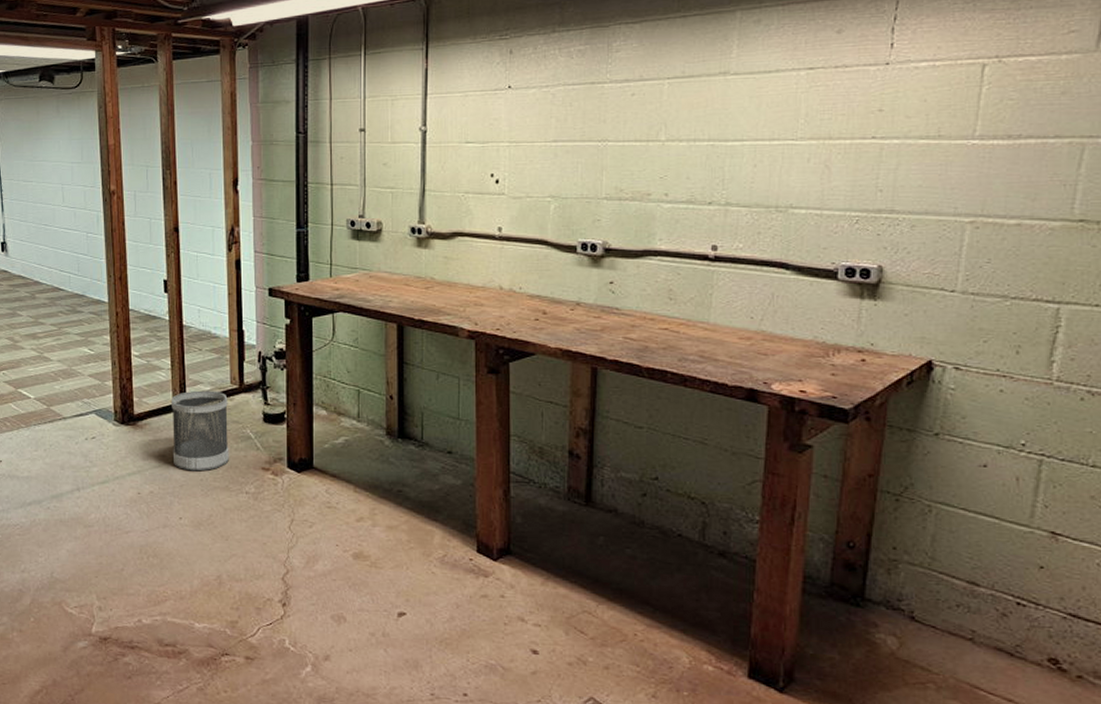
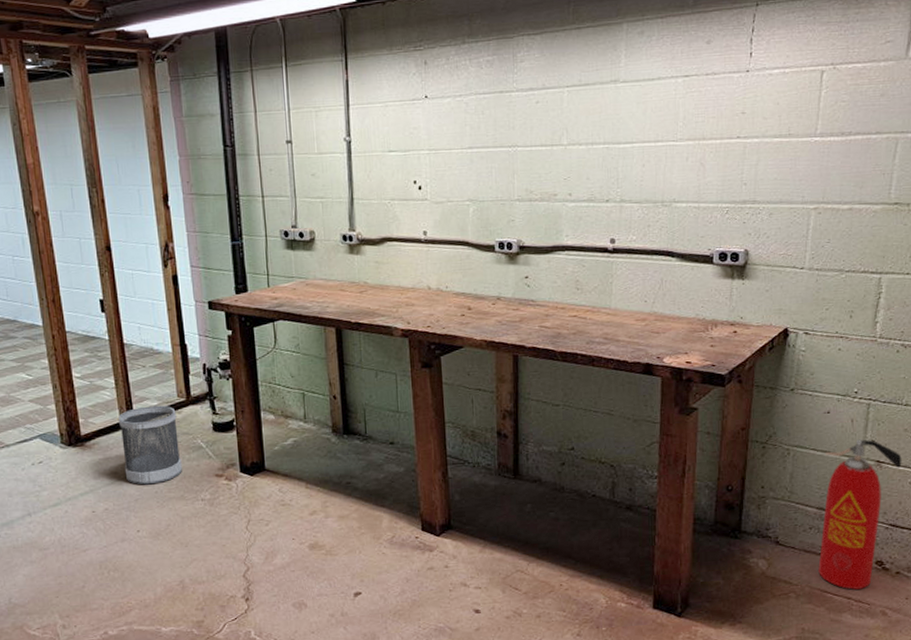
fire extinguisher: none [968,502,1087,691] -> present [818,439,902,590]

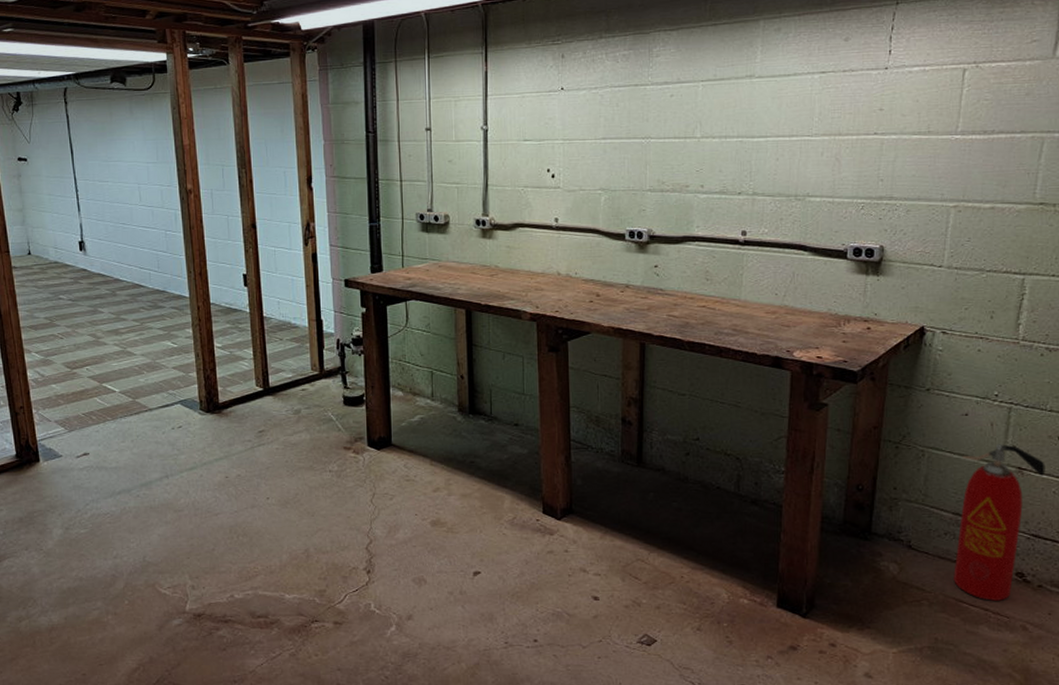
wastebasket: present [118,405,182,485] -> none [255,377,312,454]

